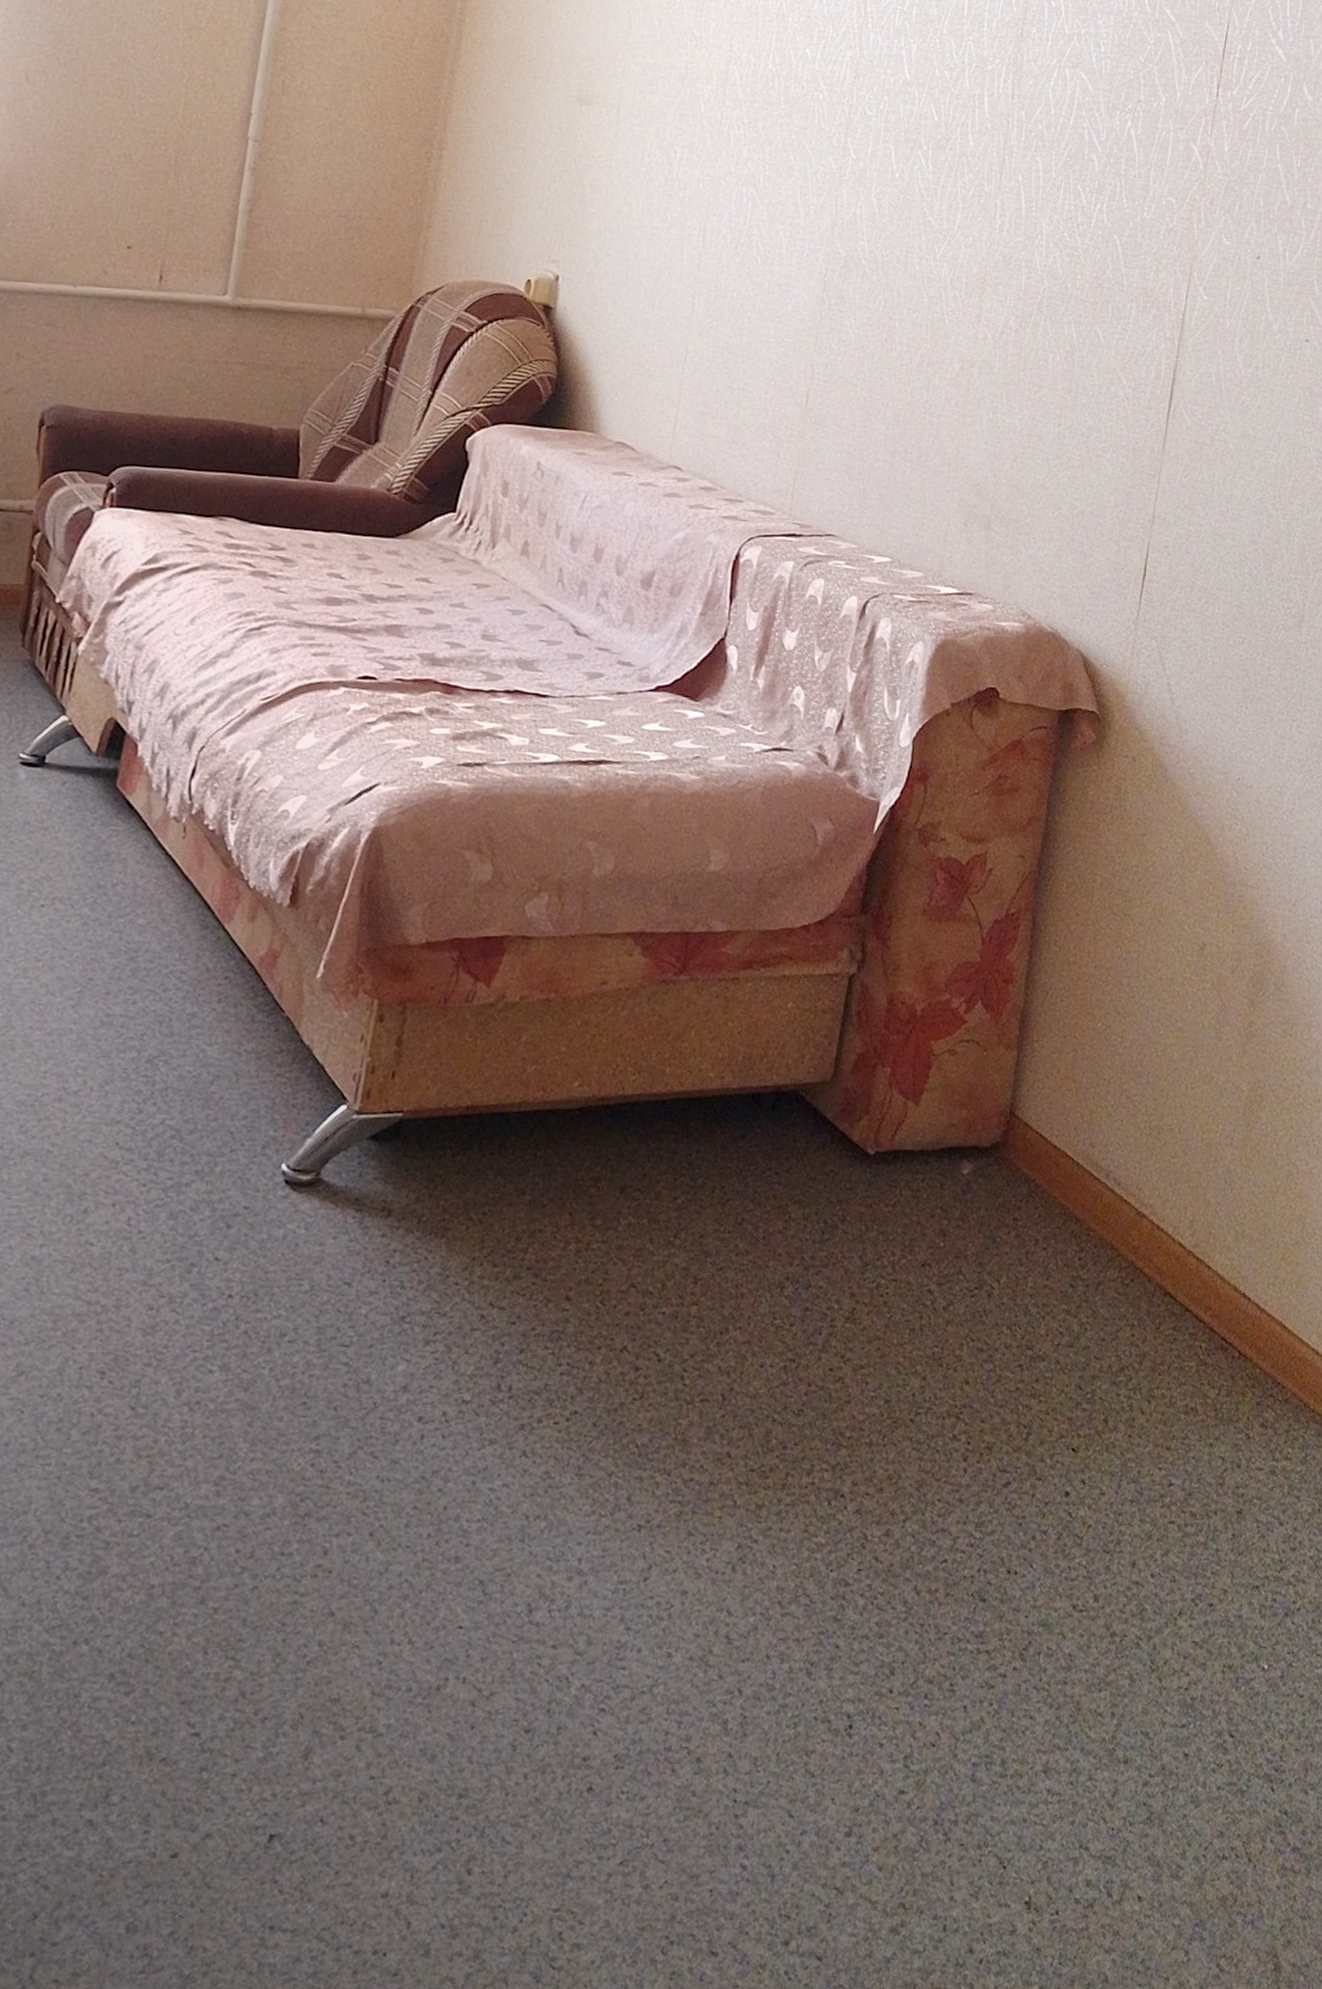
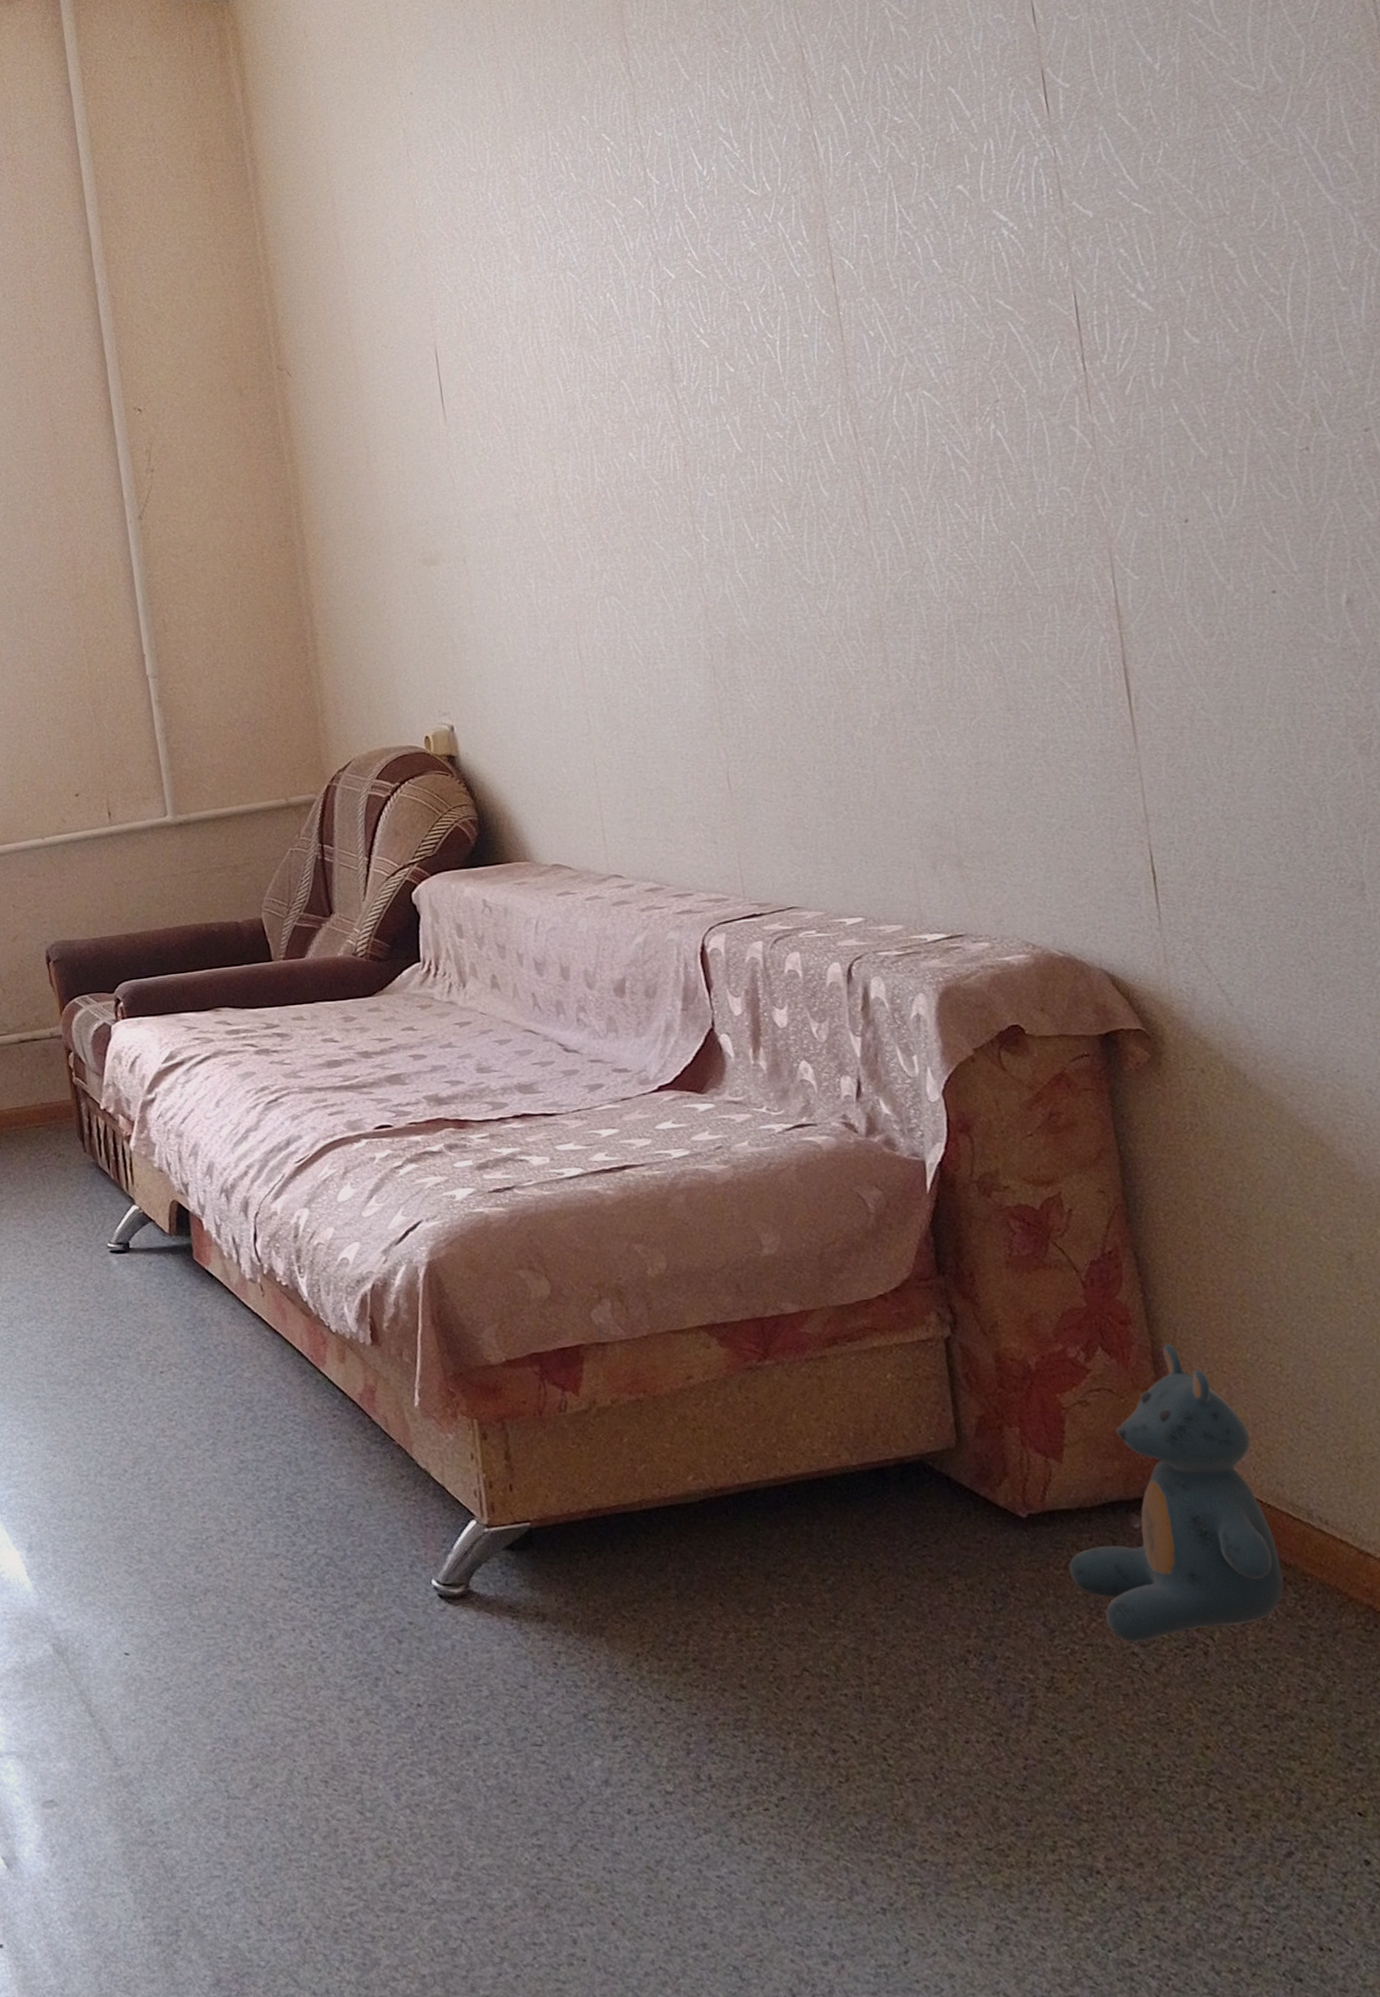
stuffed animal: none [896,1005,1080,1280] -> present [1068,1343,1284,1642]

